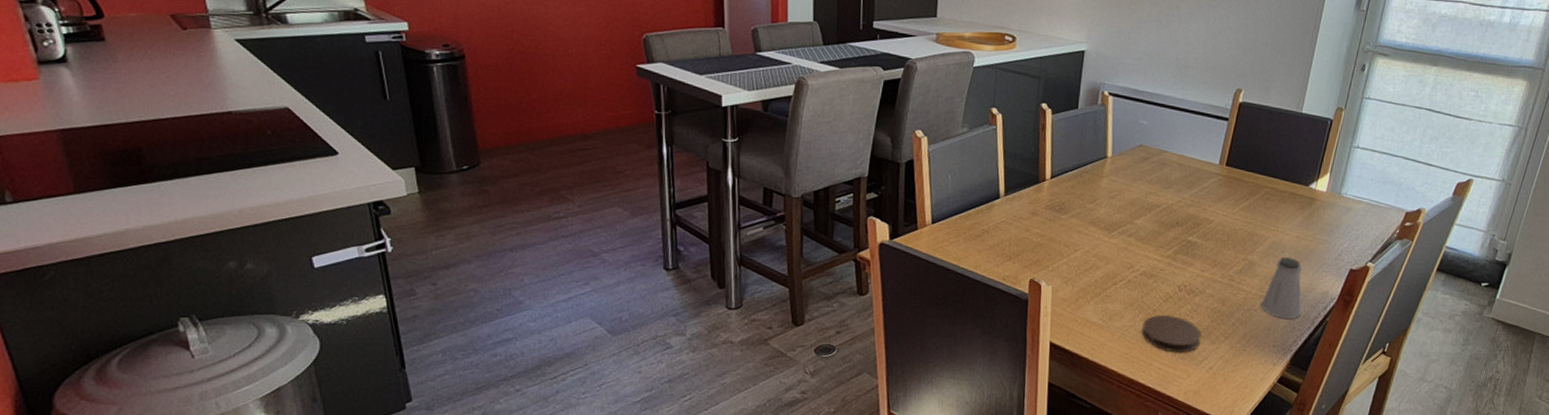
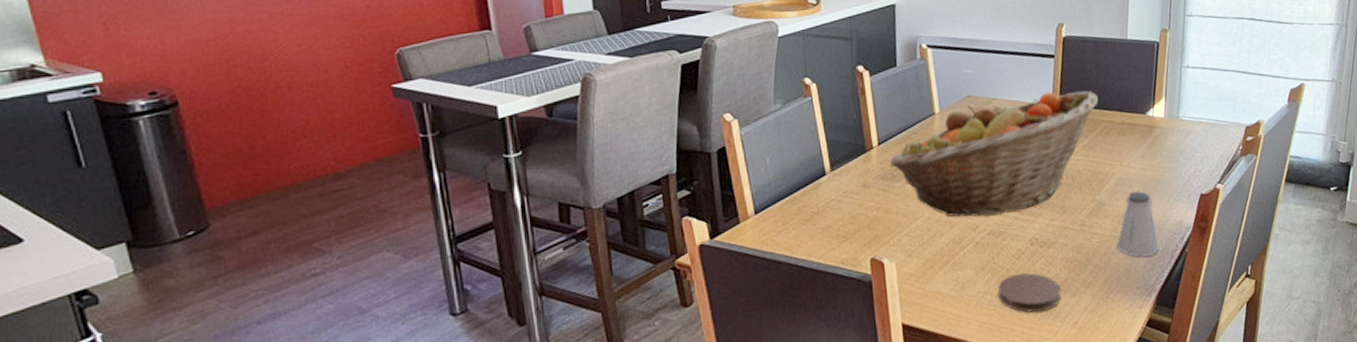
fruit basket: none [1059,152,1265,259] -> present [889,91,1099,217]

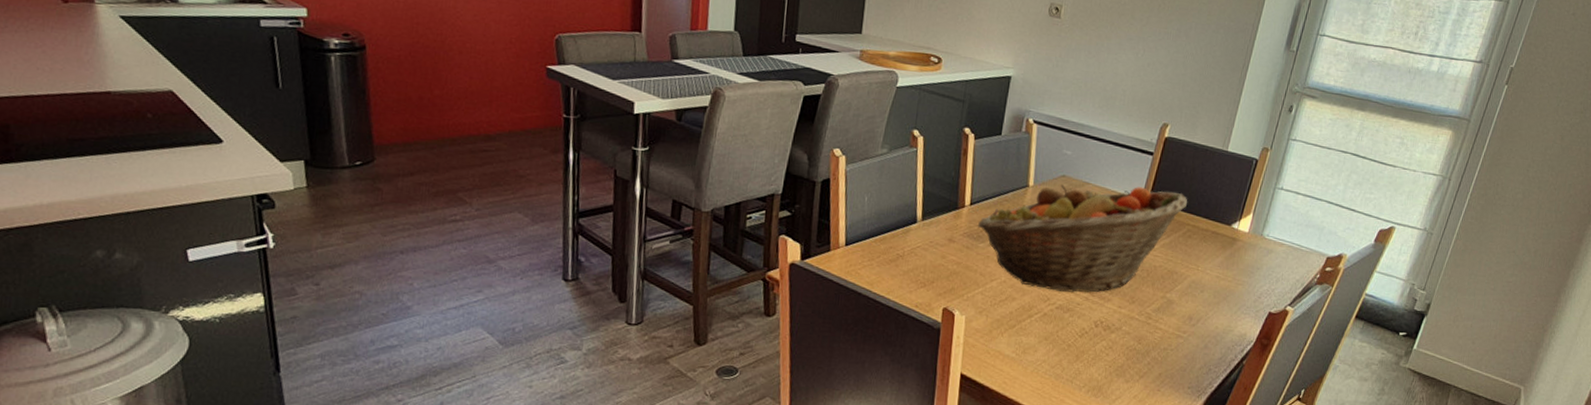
coaster: present [997,273,1061,313] -> none [1055,350,1116,391]
saltshaker: present [1117,191,1159,258] -> none [1177,297,1221,361]

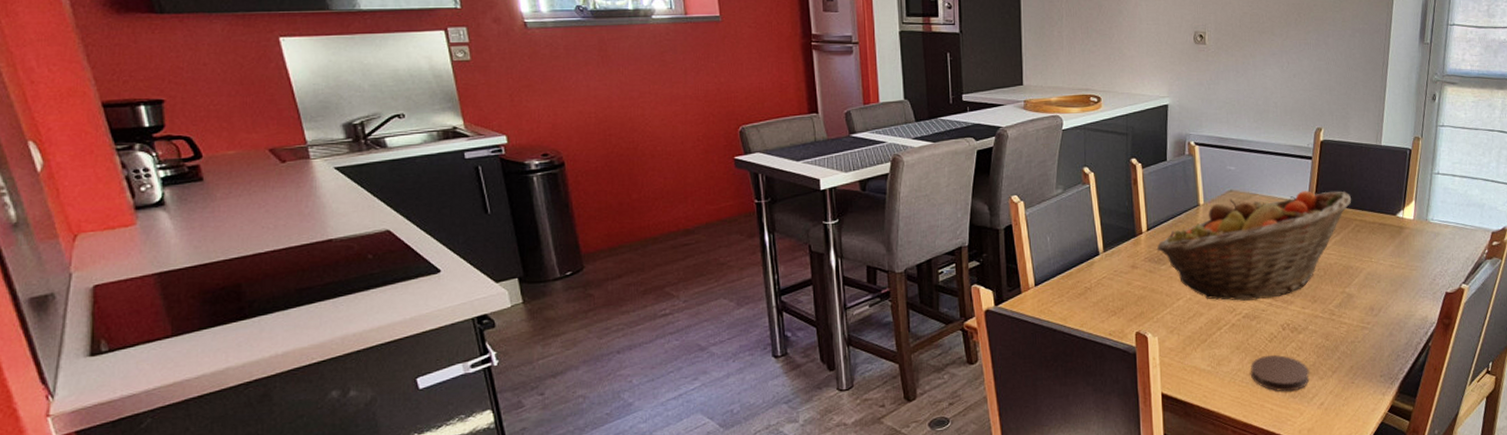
coaster: none [1055,350,1116,391] -> present [1250,355,1309,392]

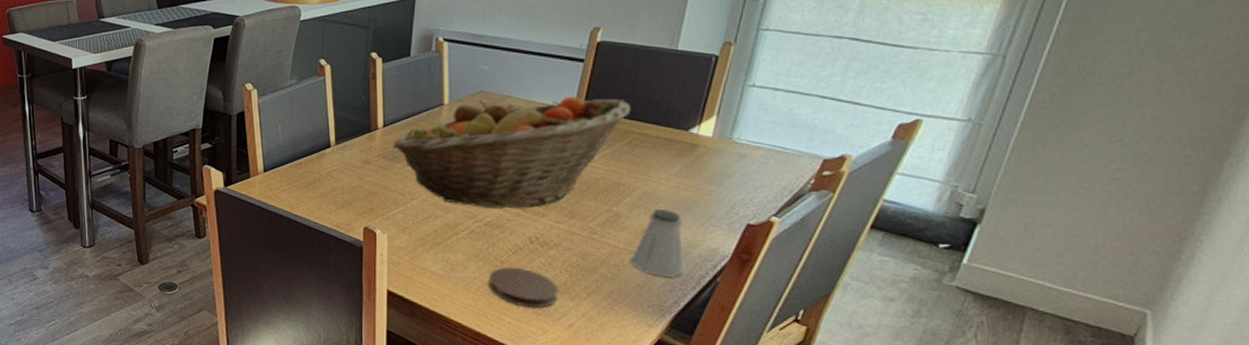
saltshaker: none [1363,287,1404,348] -> present [630,209,684,278]

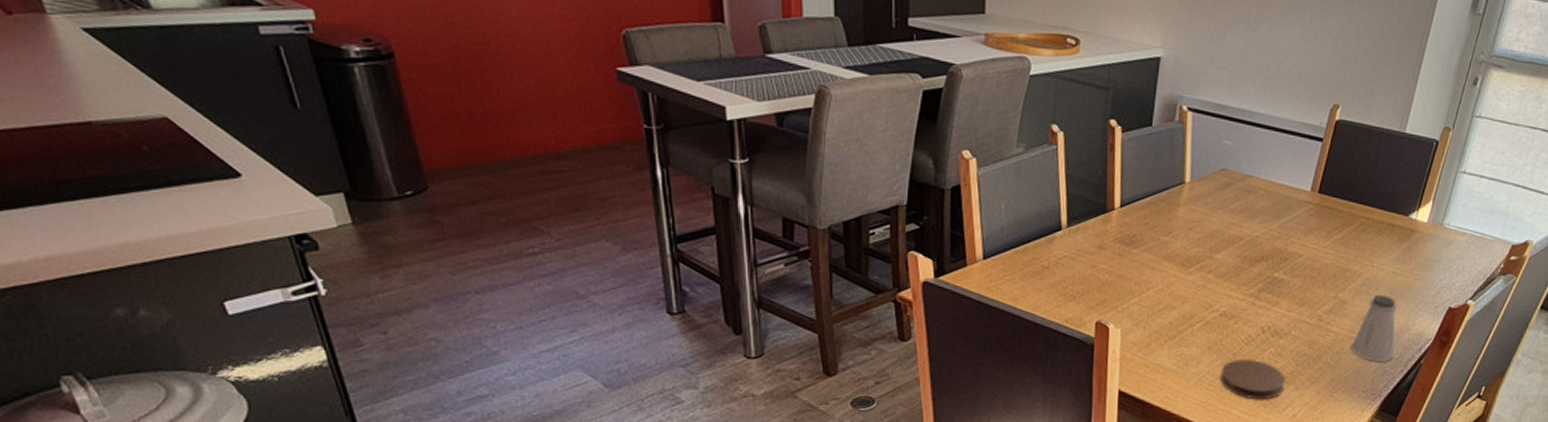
fruit basket: present [392,96,631,209] -> none [1129,178,1362,297]

